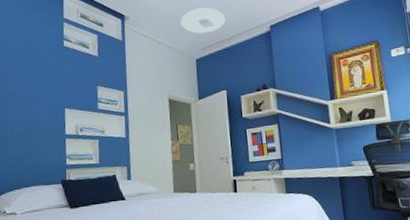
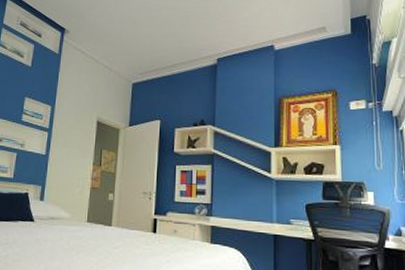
ceiling light: present [180,7,225,34] -> none [122,31,170,58]

